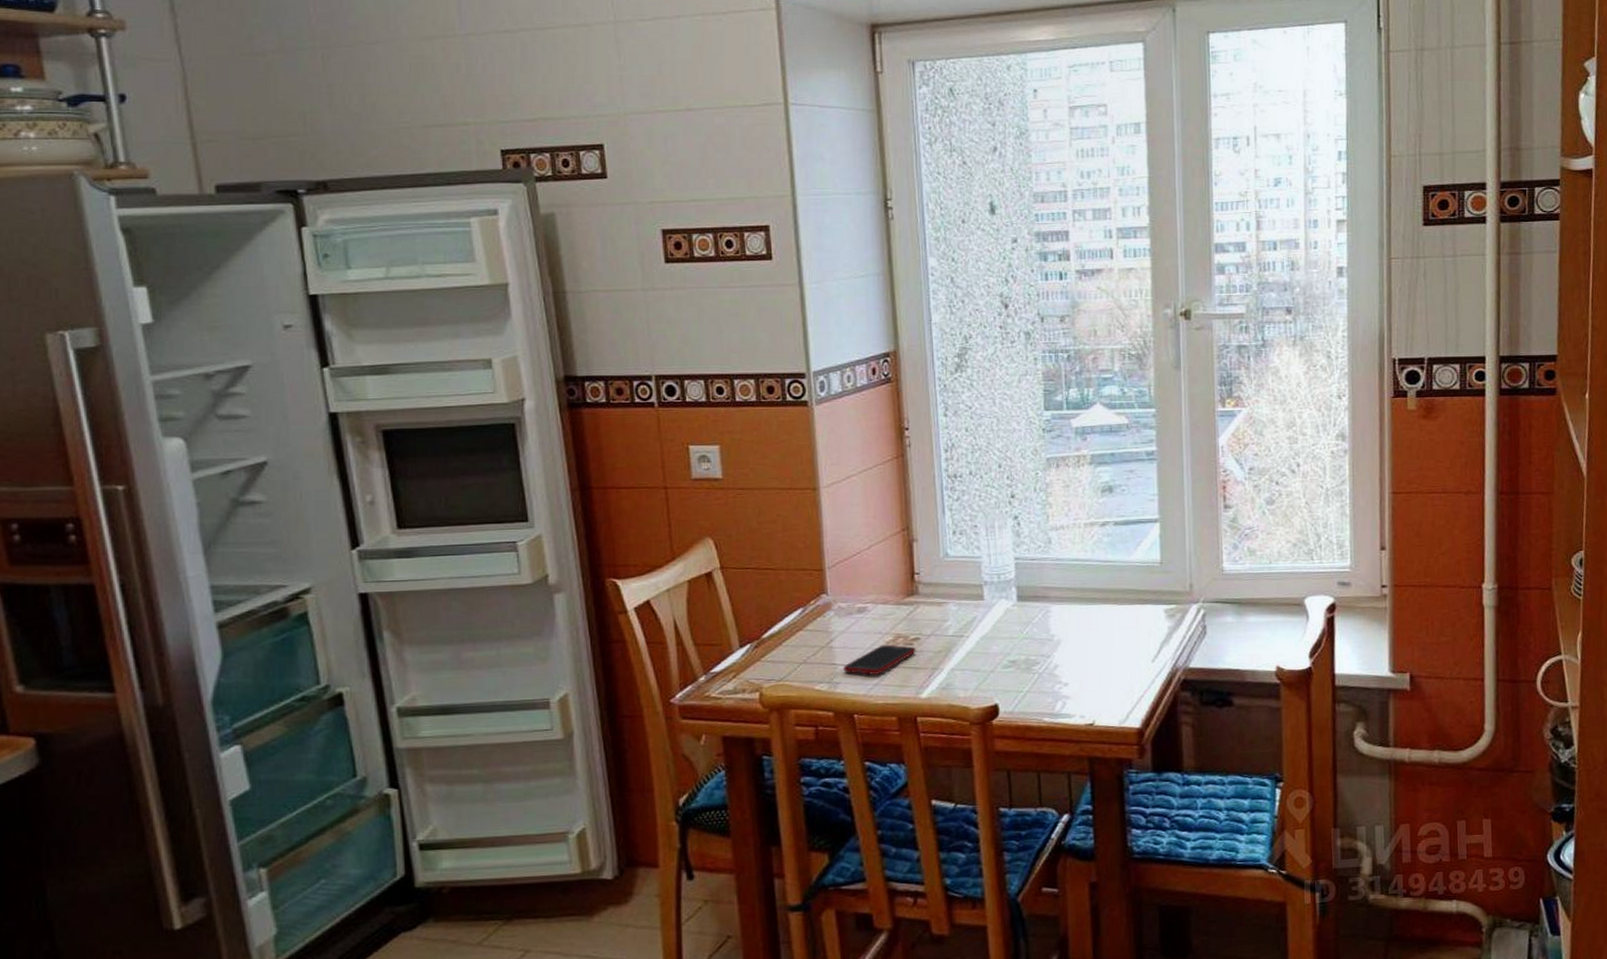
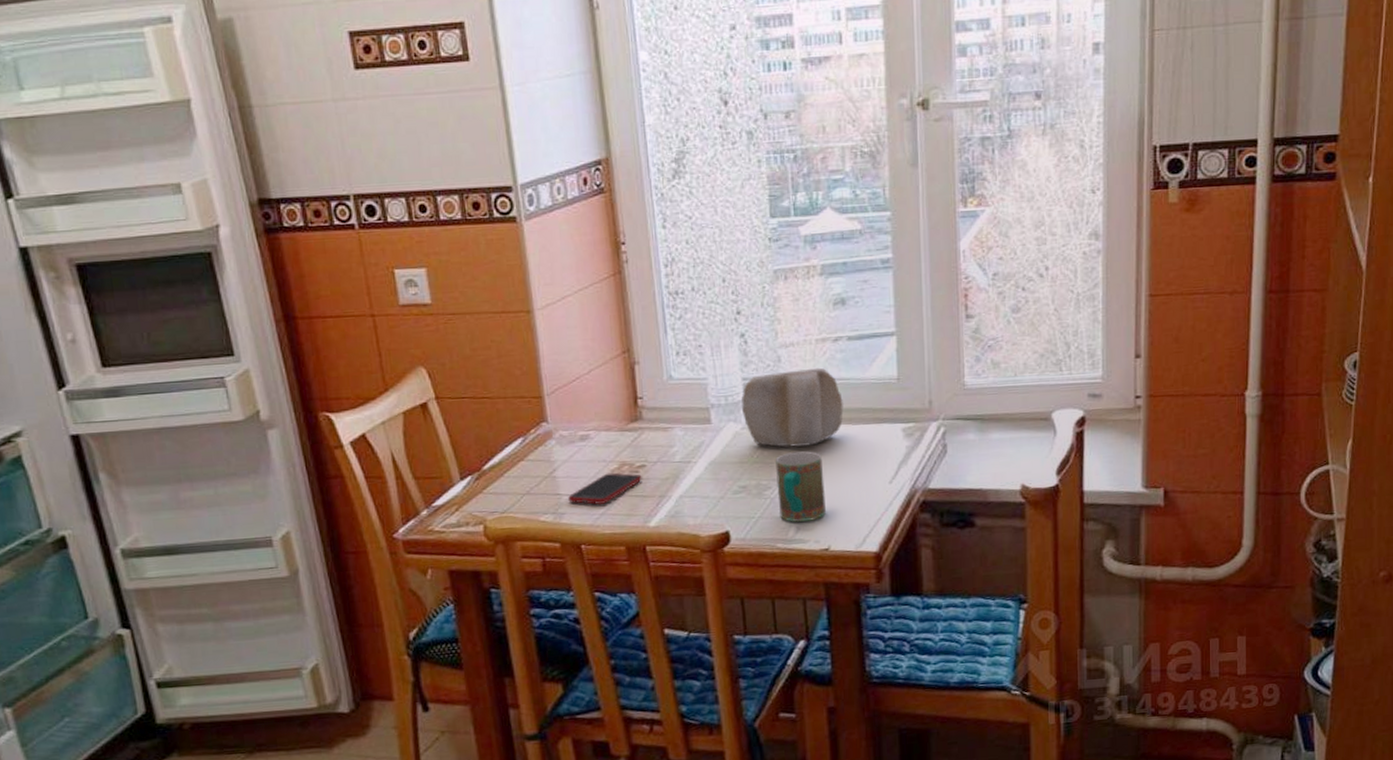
bowl: none [1013,551,1109,625] -> present [742,368,844,447]
mug: none [1043,628,1091,697] -> present [775,450,826,522]

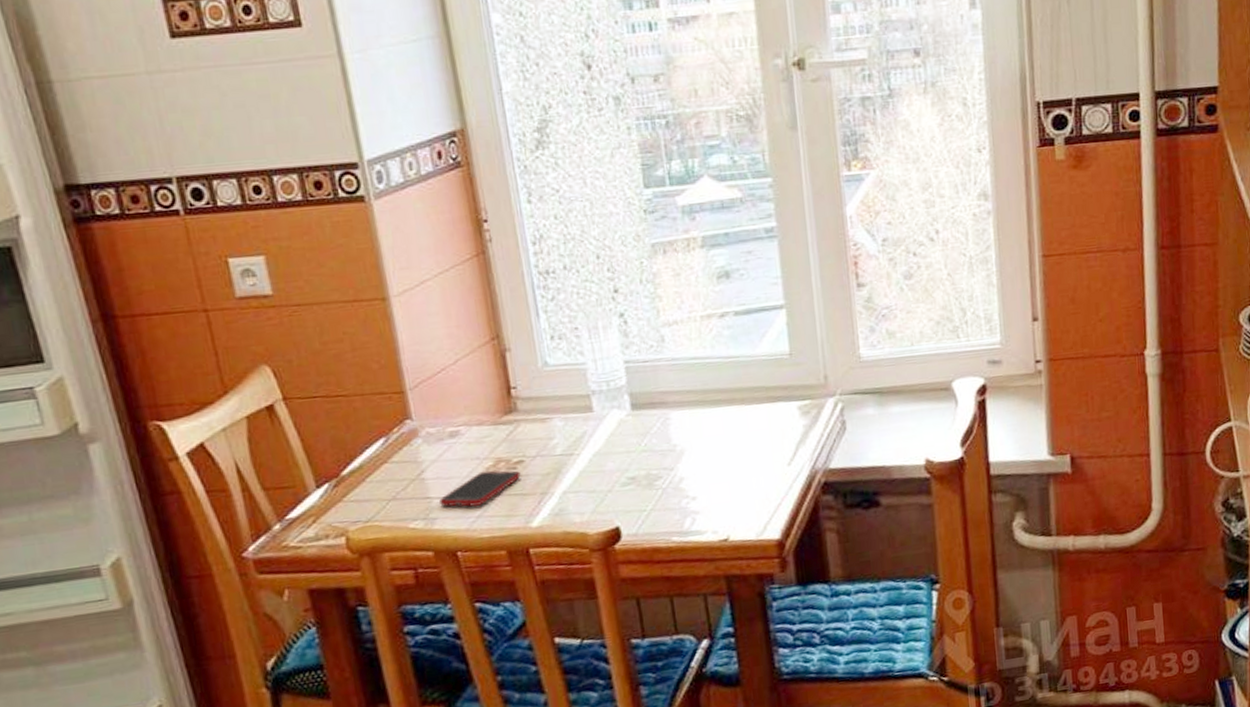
bowl: present [742,368,844,447] -> none [624,347,735,433]
mug: present [775,450,826,522] -> none [665,435,723,513]

